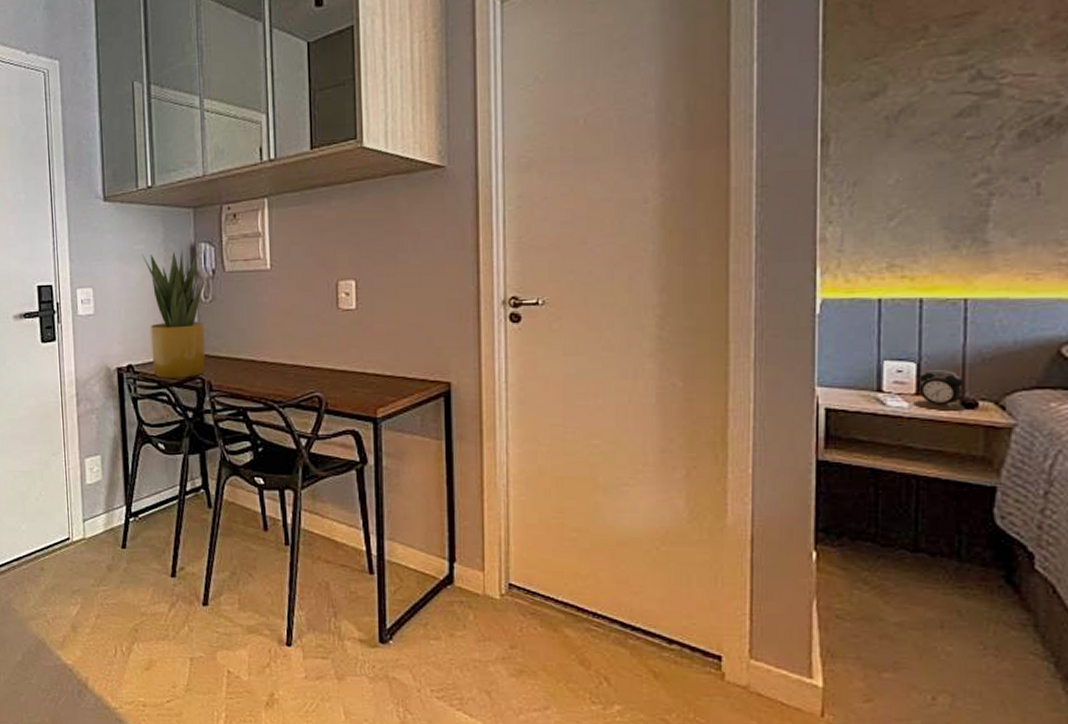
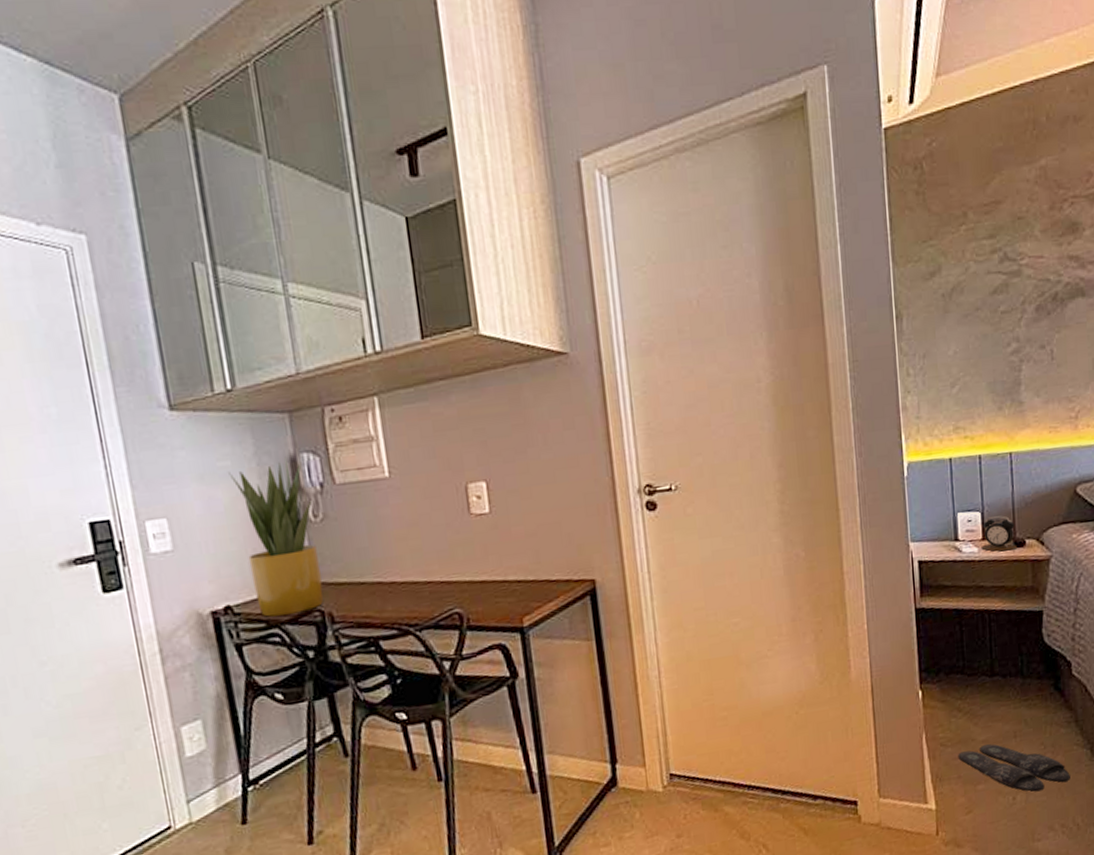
slippers: none [859,629,1020,698] -> present [958,744,1070,792]

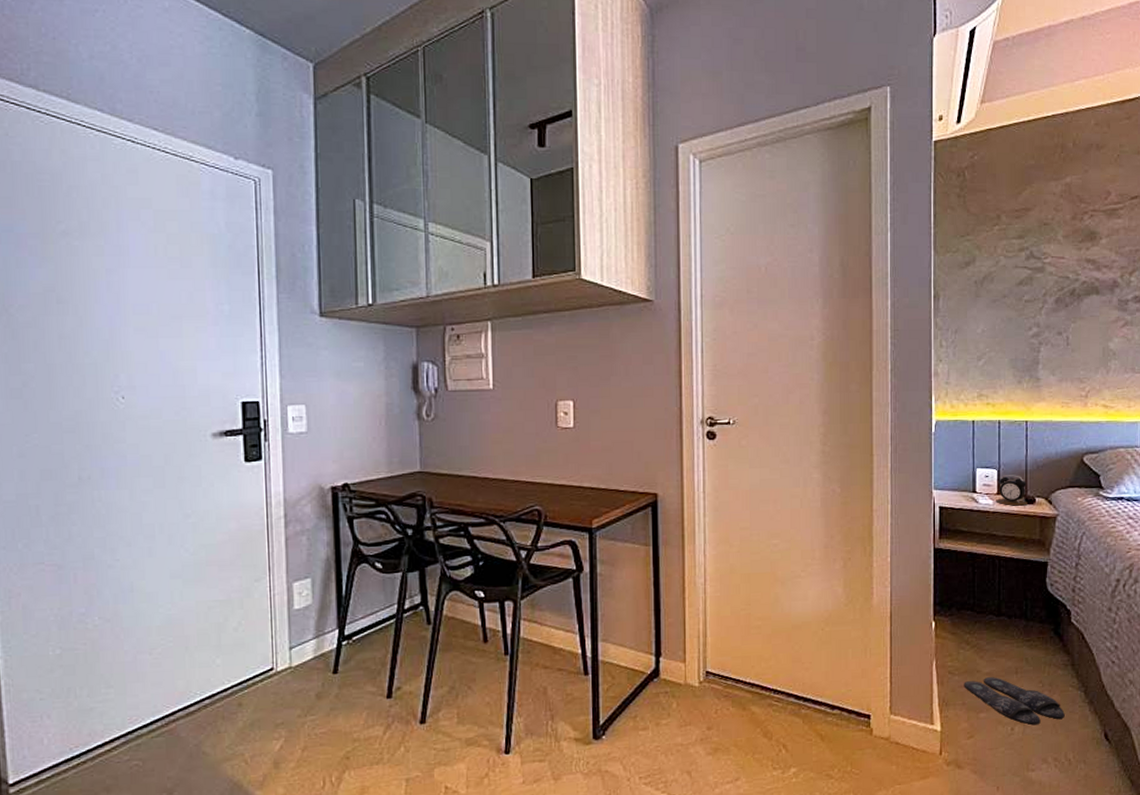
planter: present [228,458,325,617] -> none [361,365,427,498]

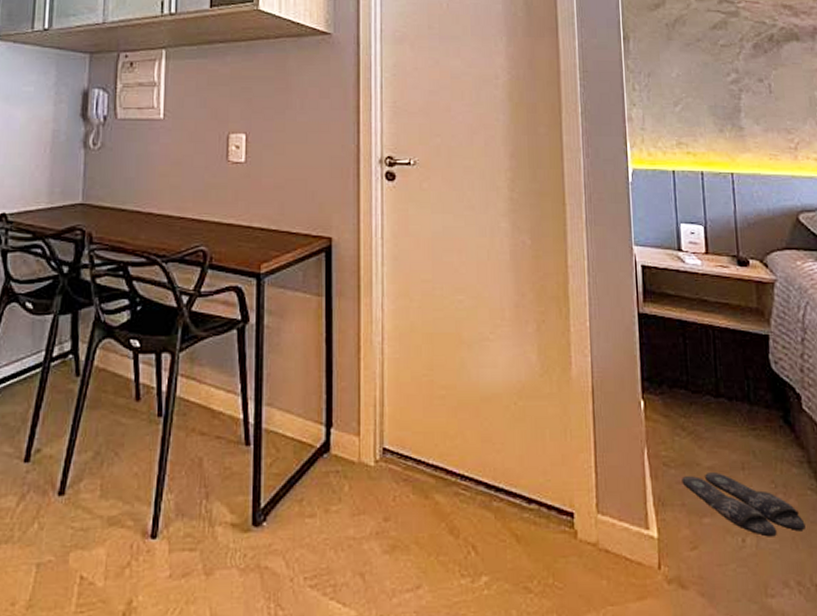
alarm clock: present [996,475,1027,506] -> none [704,232,741,268]

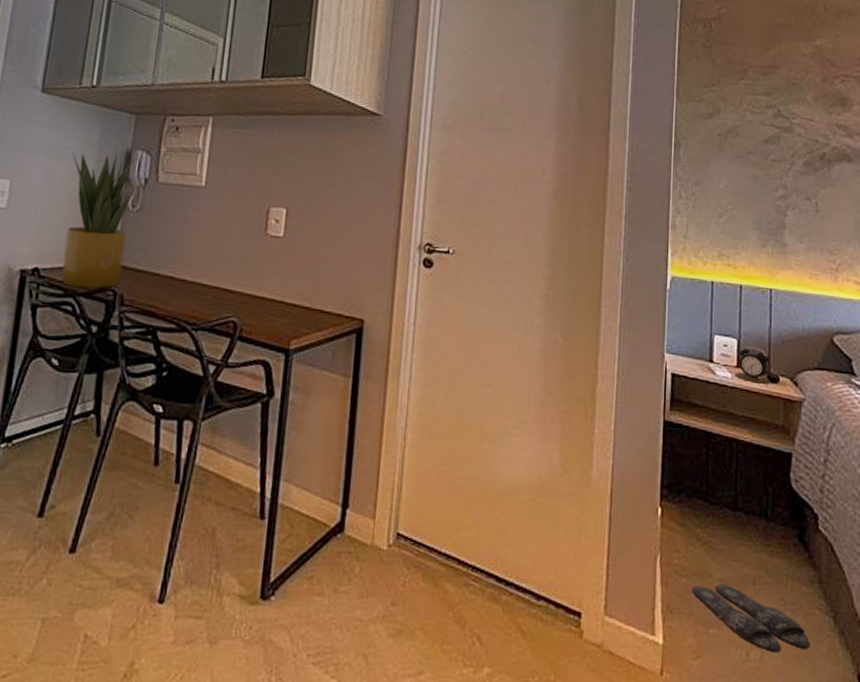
planter: none [29,91,95,230] -> present [62,151,135,289]
alarm clock: none [704,232,741,268] -> present [735,346,770,384]

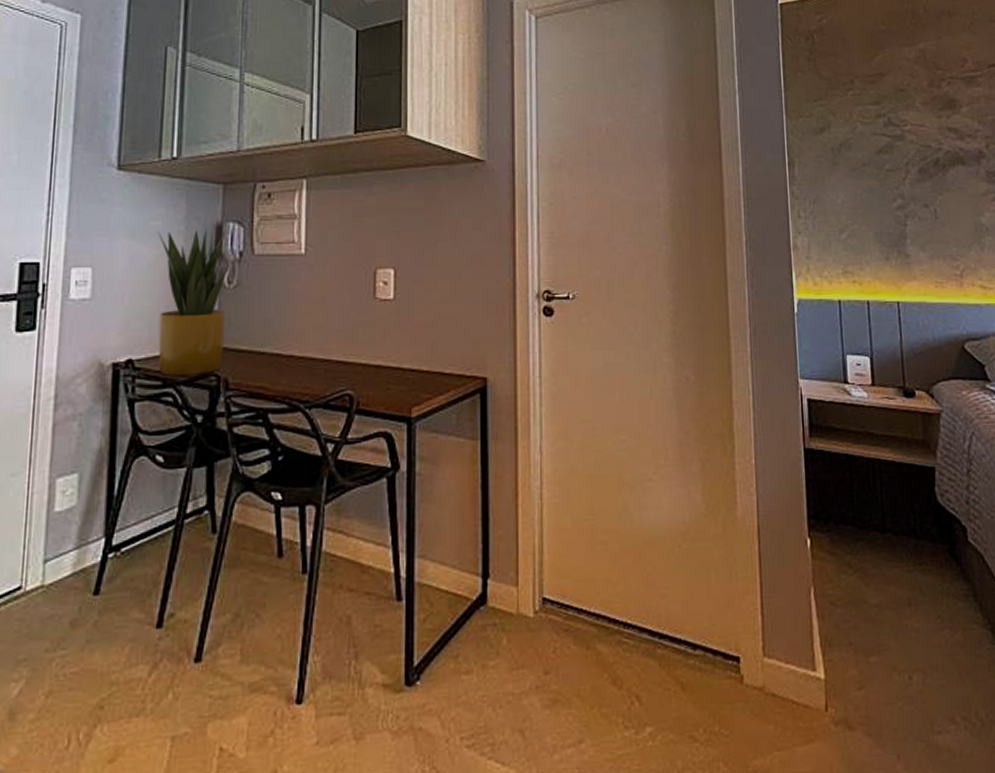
slippers: present [692,584,810,653] -> none [848,610,971,673]
alarm clock: present [735,346,770,384] -> none [870,363,907,400]

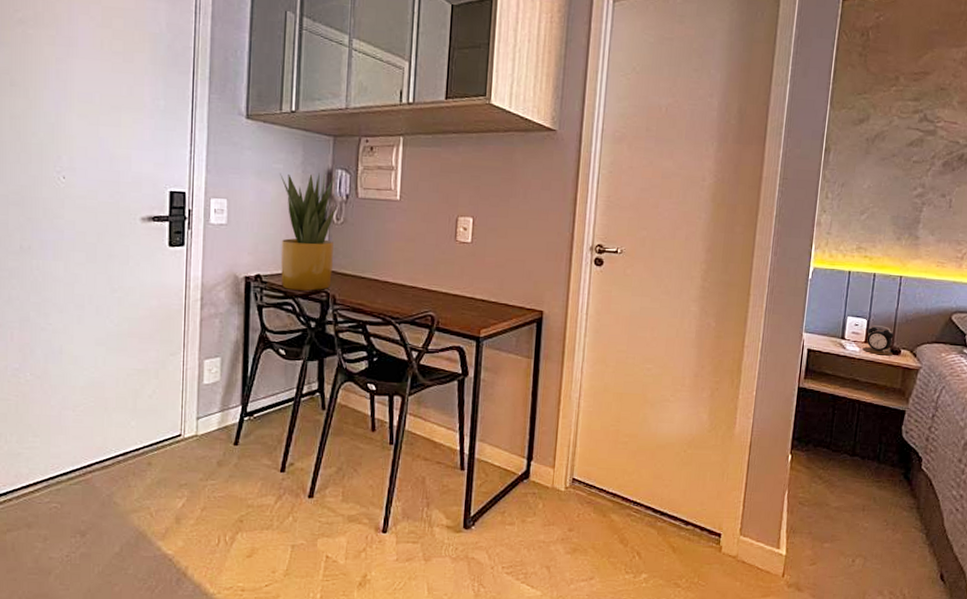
alarm clock: none [870,363,907,400] -> present [862,325,894,356]

